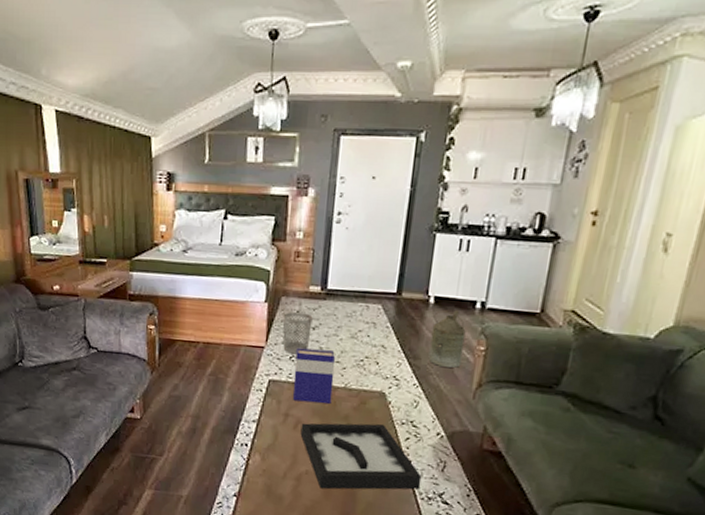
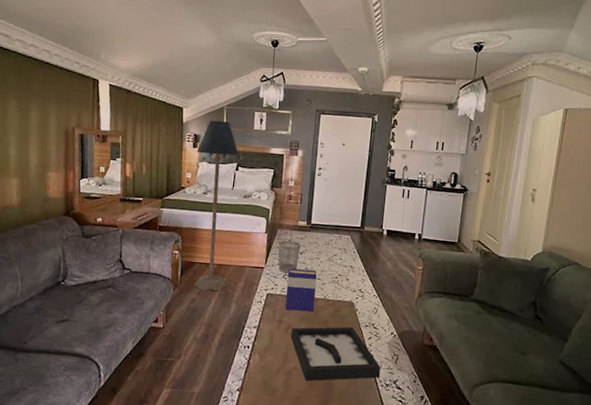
floor lamp: none [171,151,228,376] -> present [193,120,239,291]
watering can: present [428,310,466,369] -> none [383,240,409,283]

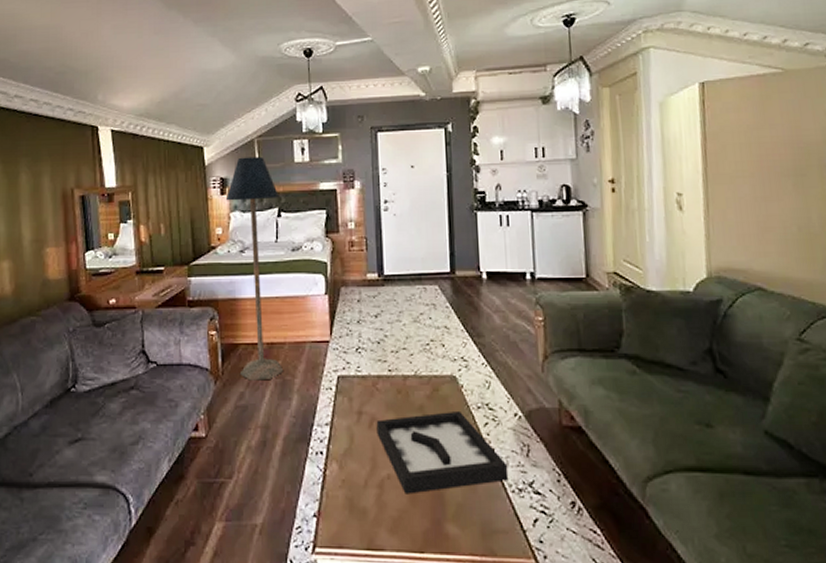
wastebasket: present [278,240,301,273] -> none [344,302,374,345]
hardback book: present [285,268,317,312] -> none [361,337,404,396]

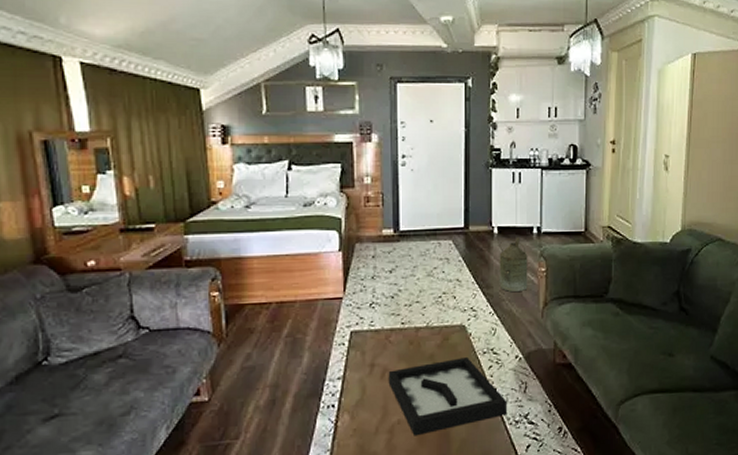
floor lamp: present [225,156,283,381] -> none [227,103,293,341]
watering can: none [489,283,524,343] -> present [499,237,528,293]

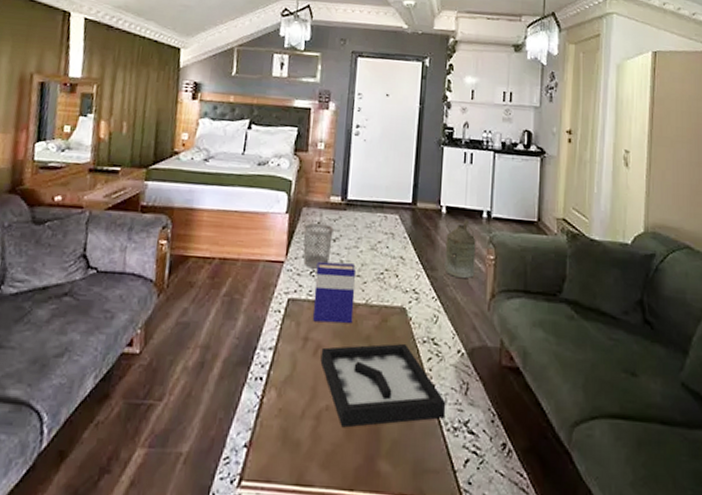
wastebasket: none [359,257,389,301] -> present [303,223,334,269]
hardback book: none [375,291,416,349] -> present [313,261,356,324]

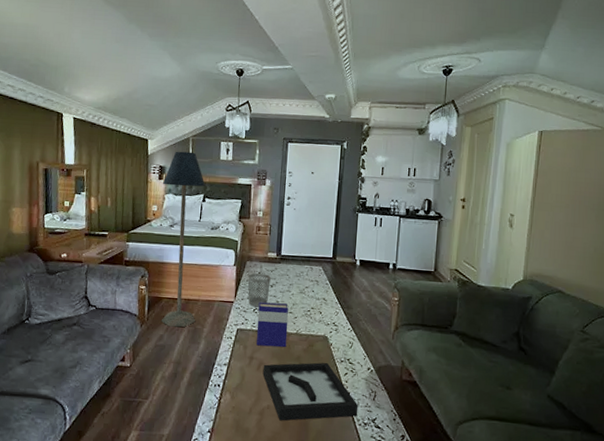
floor lamp: none [185,64,253,297] -> present [161,151,206,327]
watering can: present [444,219,476,279] -> none [358,270,384,316]

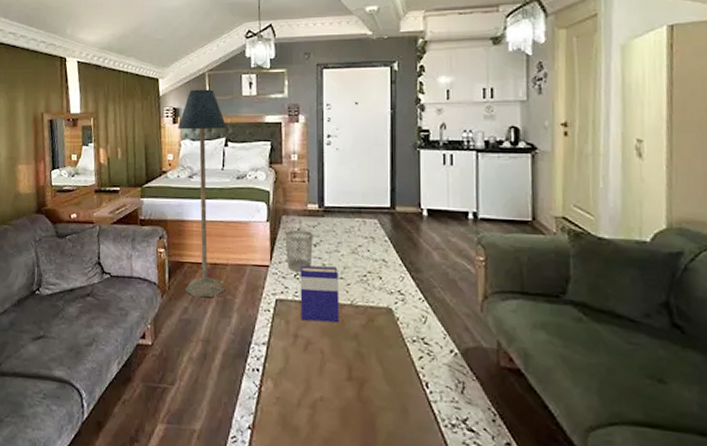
decorative tray: present [262,362,359,421] -> none [311,342,442,418]

